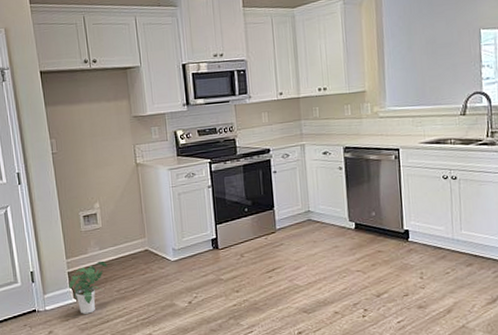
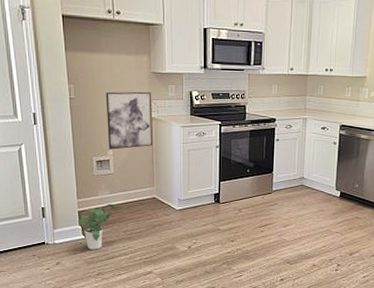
wall art: none [87,136,140,202] -> present [105,91,152,150]

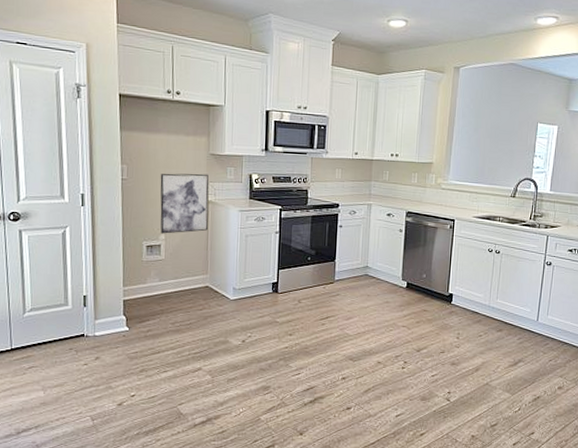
potted plant: present [78,203,116,250] -> none [123,292,165,343]

